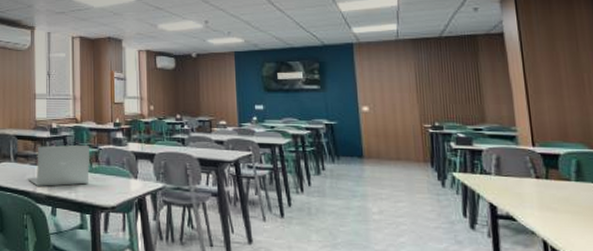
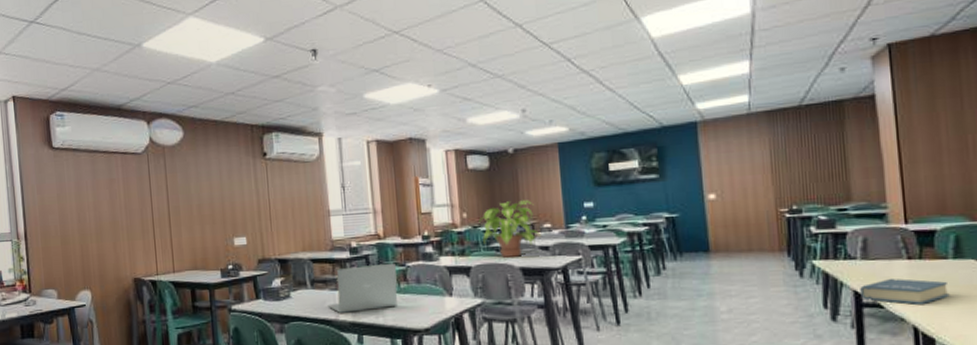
plant: none [164,99,217,148] -> present [479,200,541,258]
book: none [495,195,574,221] -> present [860,278,950,306]

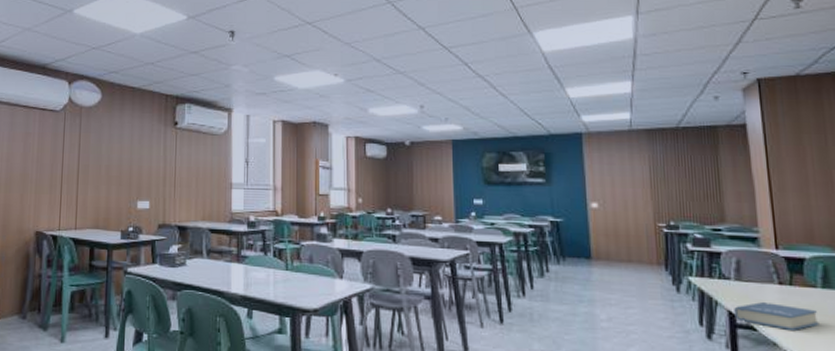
laptop: present [327,263,398,313] -> none [221,240,290,286]
plant: present [479,200,541,258] -> none [373,191,431,246]

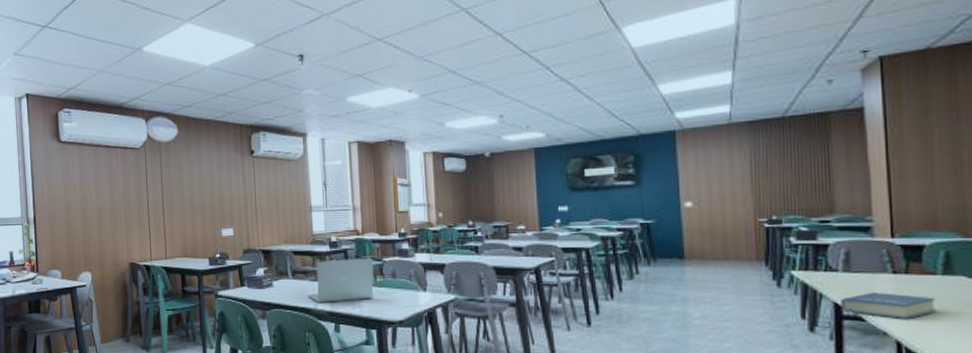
laptop: none [221,240,290,286] -> present [307,257,374,303]

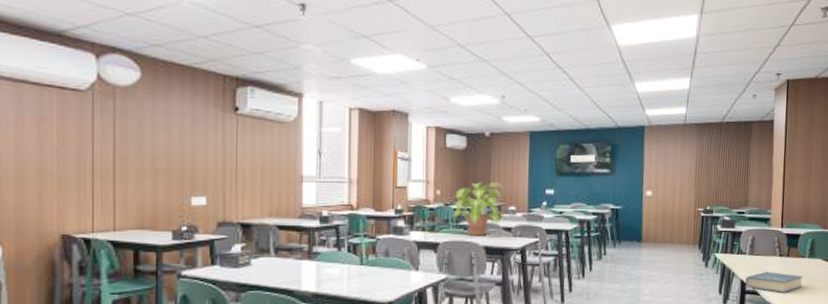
laptop: present [307,257,374,303] -> none [290,234,366,283]
plant: none [454,202,515,256] -> present [451,182,506,236]

